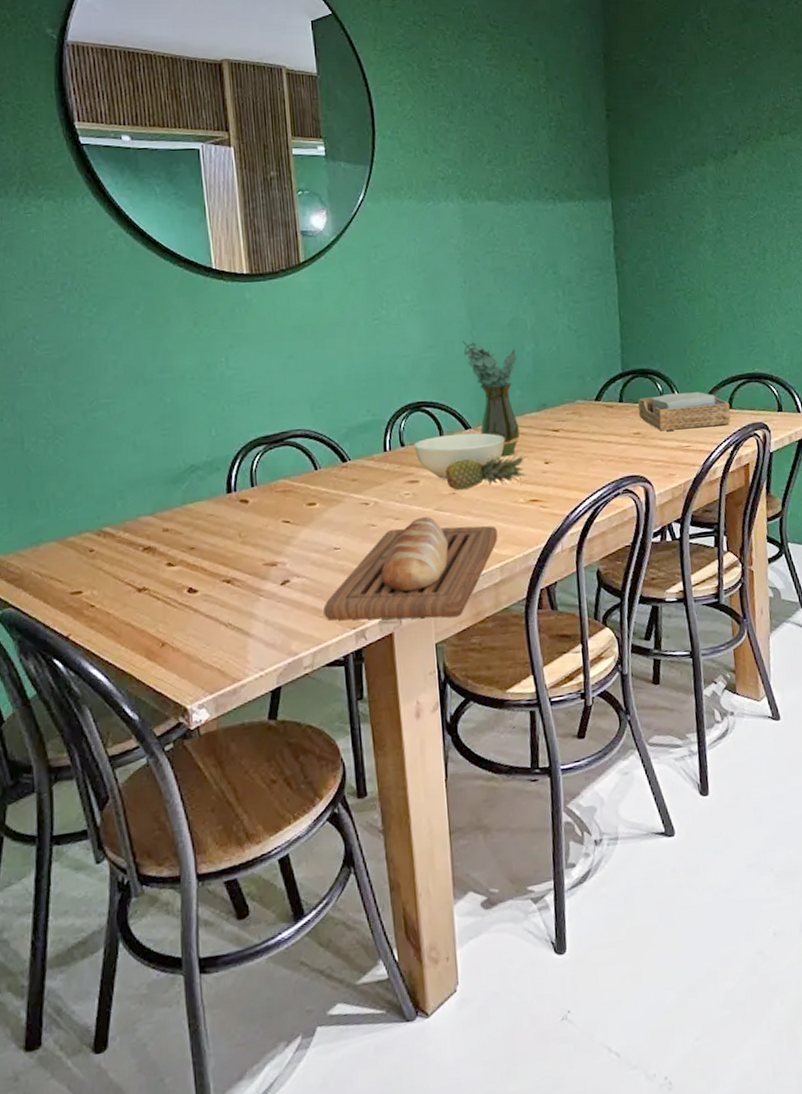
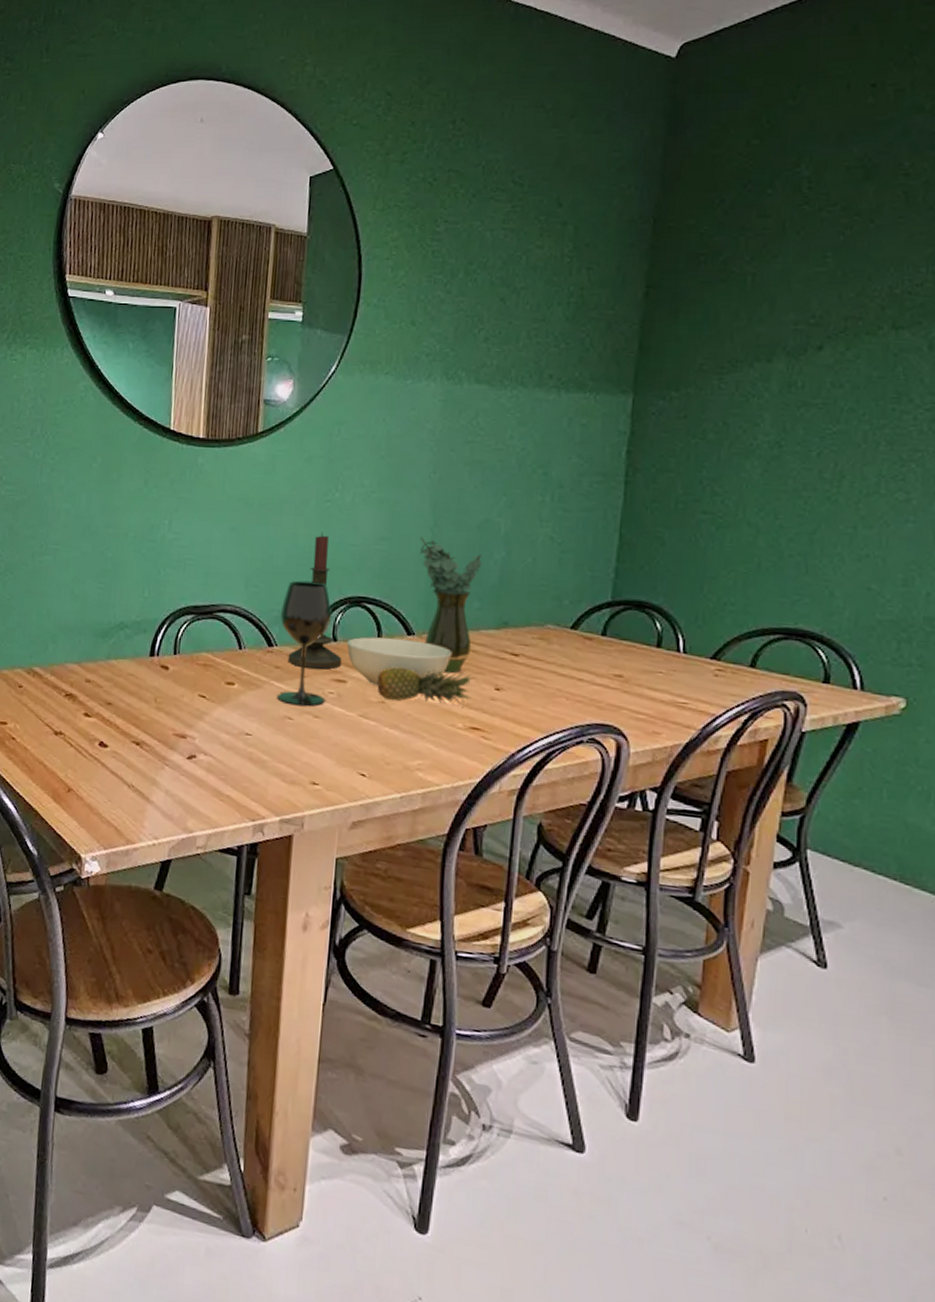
bread loaf: present [323,516,498,621] -> none [225,720,426,837]
wineglass: none [349,394,403,512] -> present [277,580,332,707]
candle: none [362,348,412,476] -> present [288,532,343,670]
napkin holder: present [638,392,731,431] -> none [624,635,753,688]

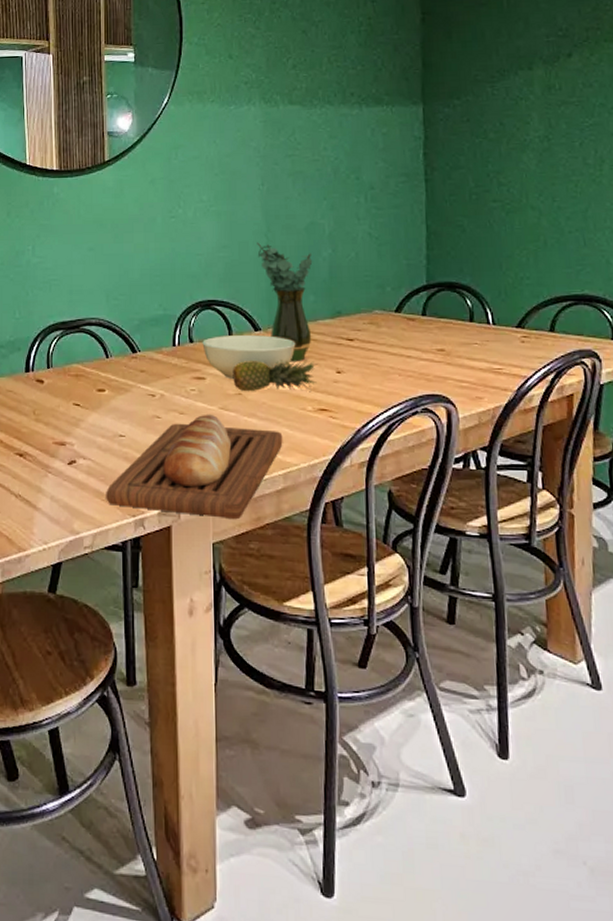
bread loaf: none [225,720,426,837] -> present [106,414,283,520]
wineglass: present [277,580,332,707] -> none [141,290,189,405]
candle: present [288,532,343,670] -> none [151,245,200,369]

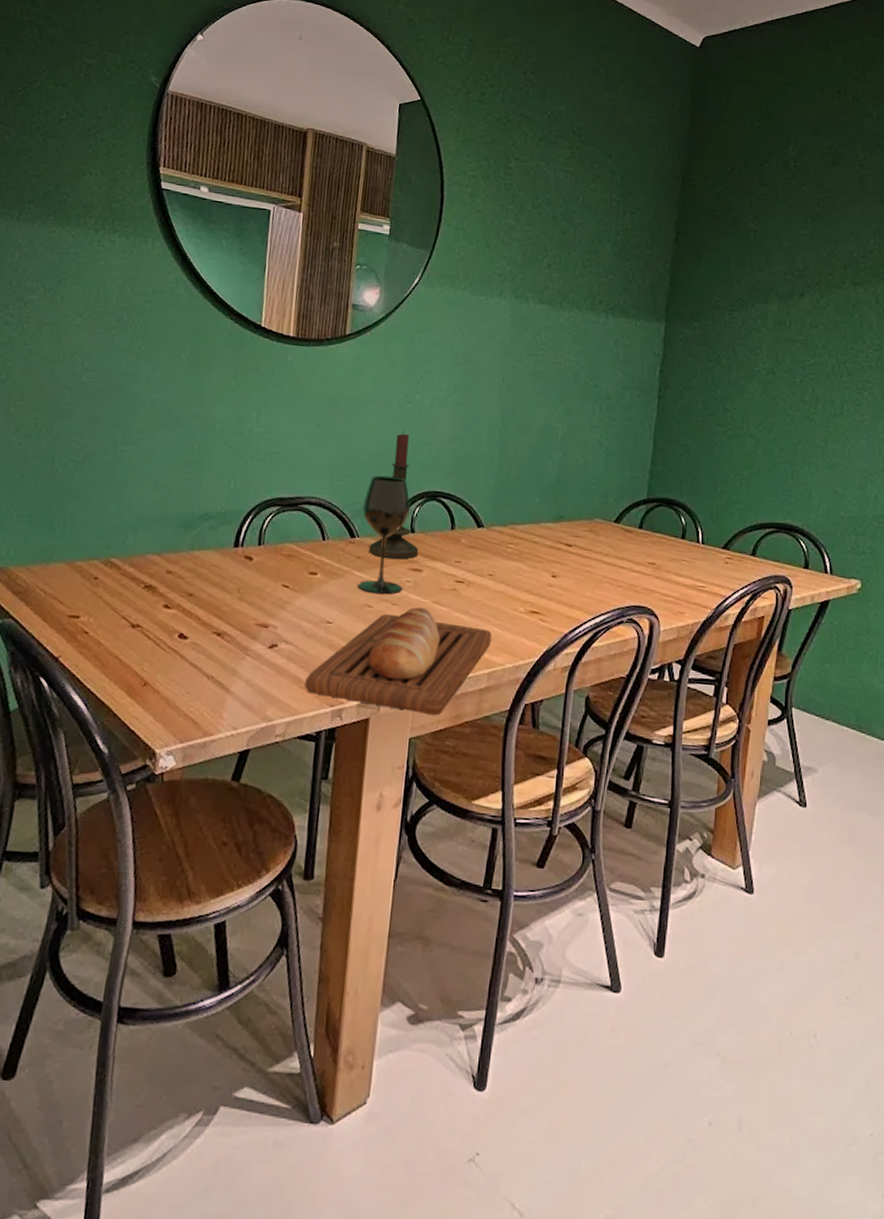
wineglass: none [141,290,189,405] -> present [358,475,410,595]
candle: none [151,245,200,369] -> present [368,430,419,559]
bowl: present [202,335,296,380] -> none [423,529,516,575]
fruit: present [232,360,317,392] -> none [450,556,534,593]
vase: present [257,242,313,361] -> none [489,438,543,562]

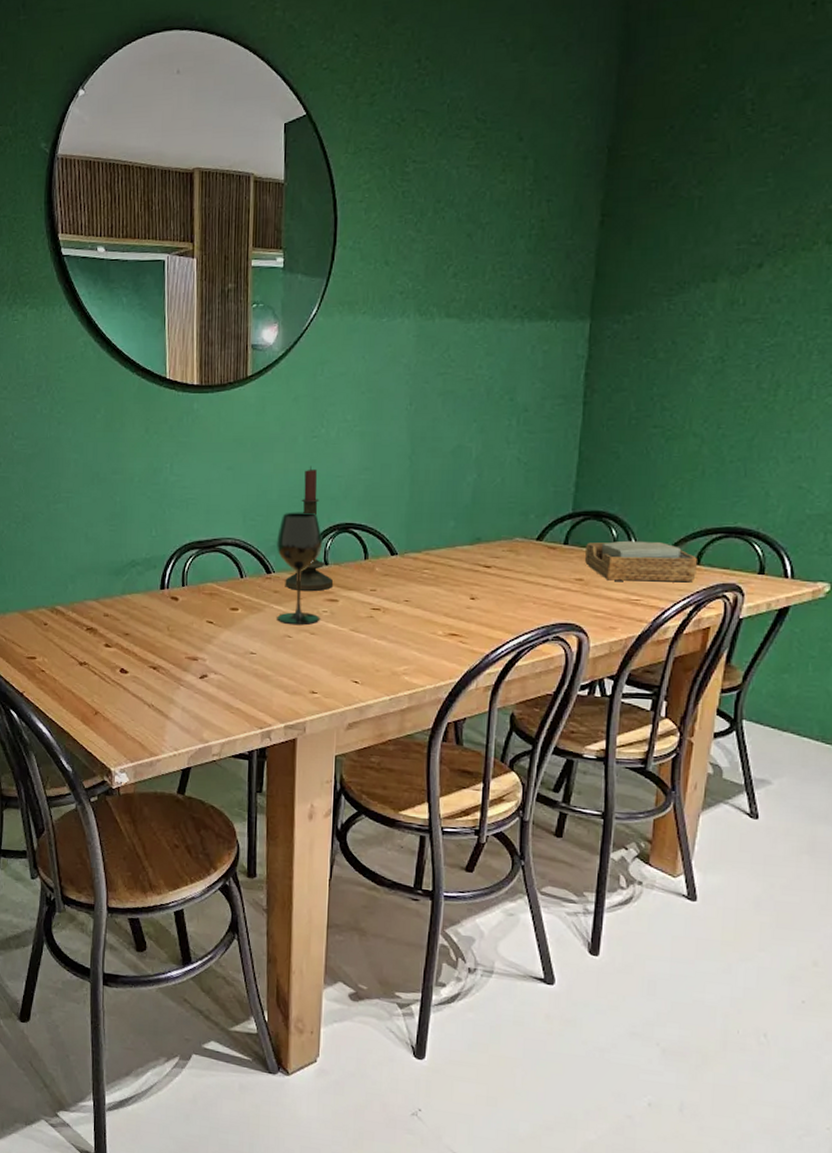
bread loaf: present [305,607,492,716] -> none [235,635,411,735]
napkin holder: none [656,528,753,573] -> present [584,540,697,583]

